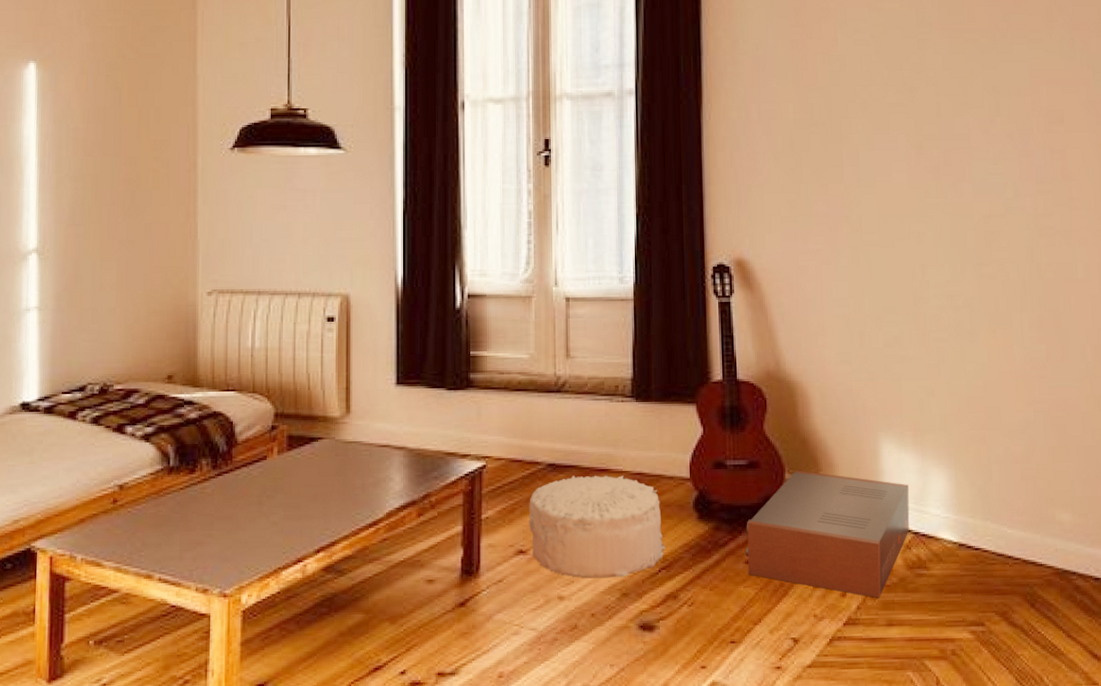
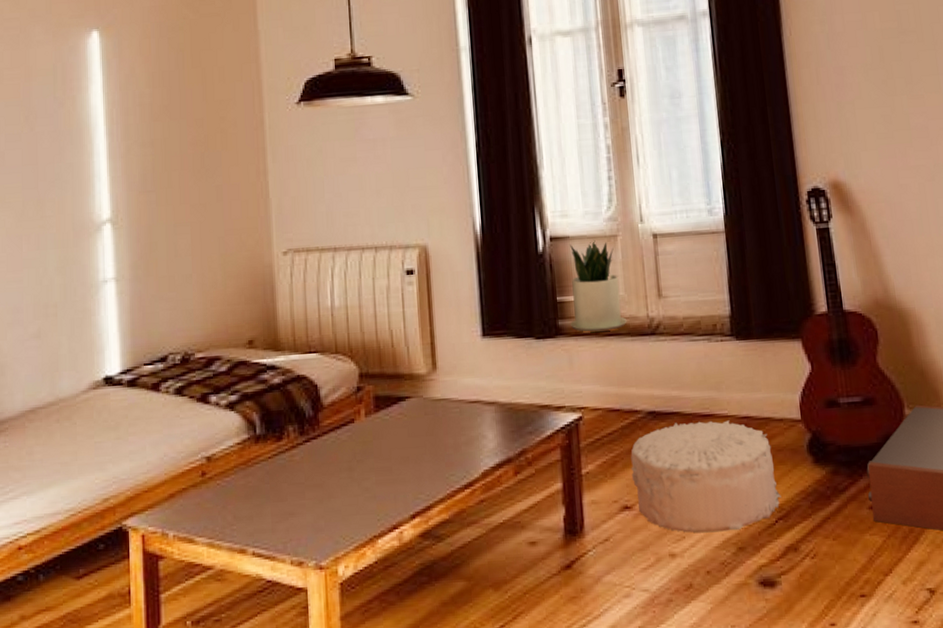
planter: none [480,299,535,386] -> present [569,240,627,332]

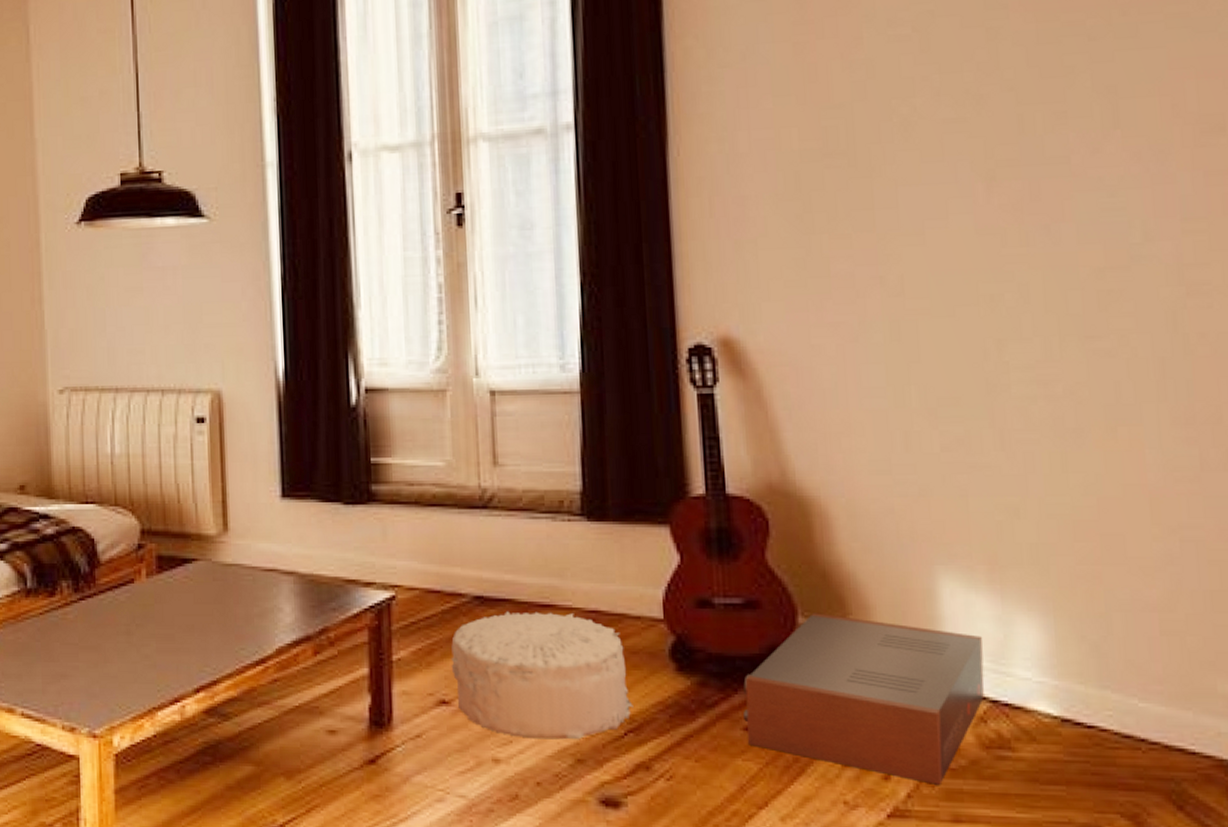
planter: present [569,240,627,332] -> none [385,394,454,500]

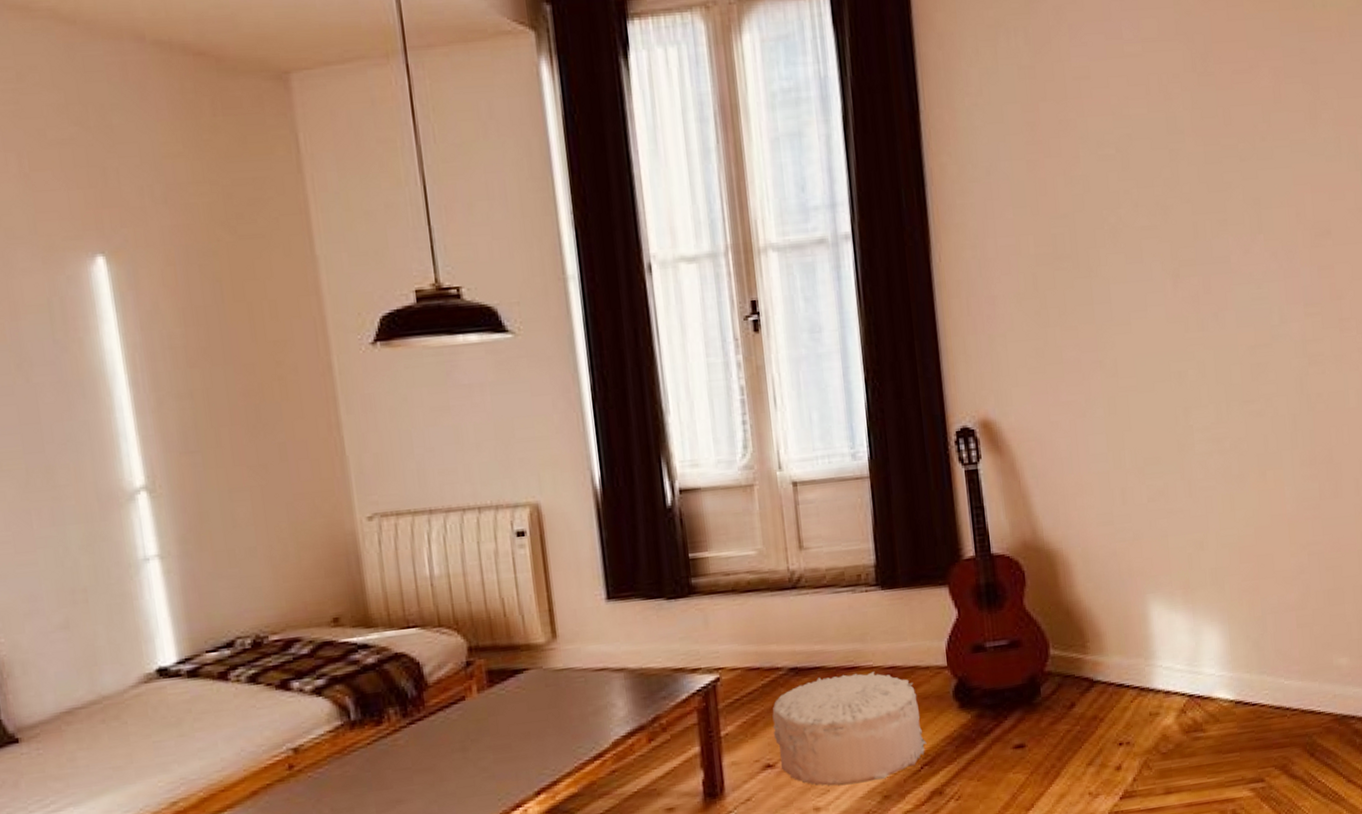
amplifier: present [743,613,985,785] -> none [1011,643,1184,768]

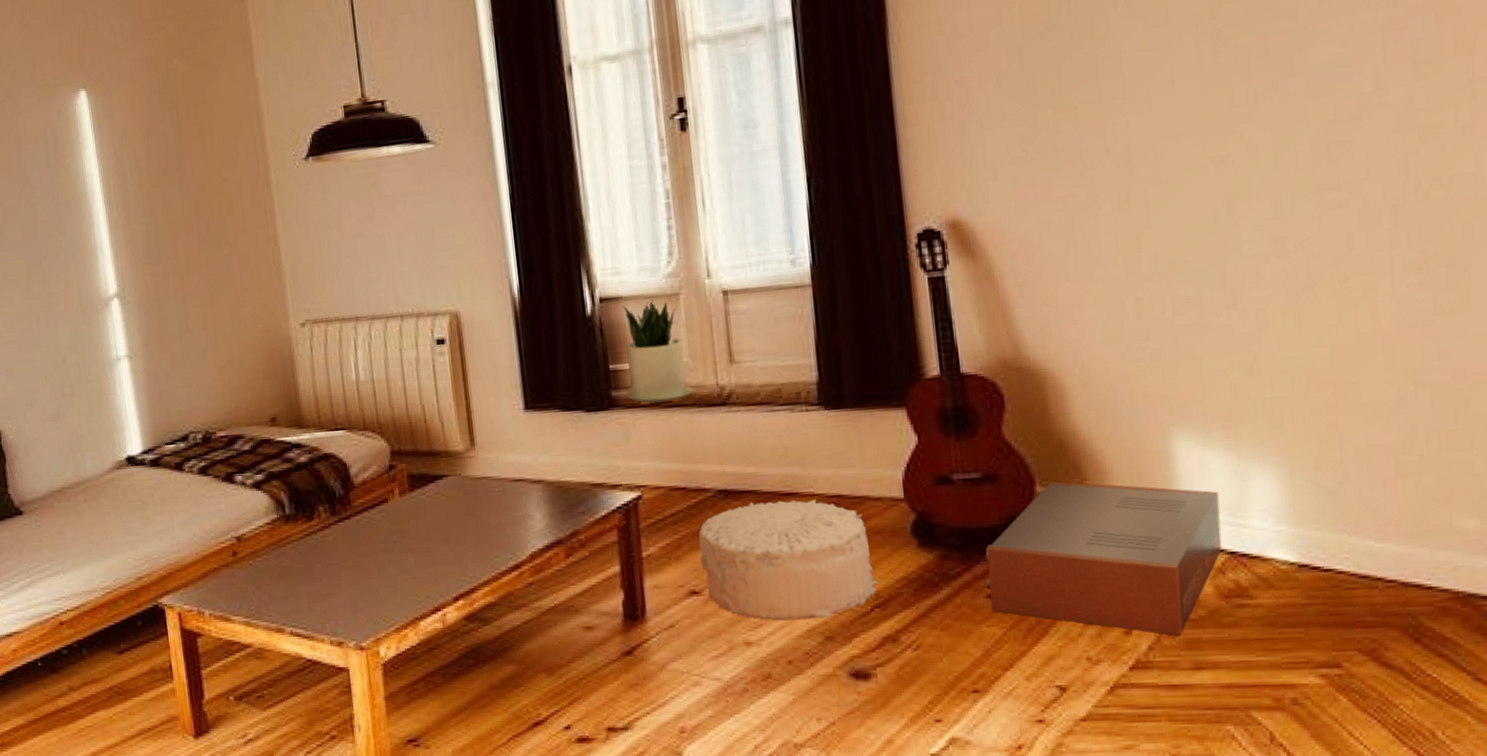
planter: none [702,490,766,590] -> present [623,299,693,404]
amplifier: none [1011,643,1184,768] -> present [985,481,1222,636]

